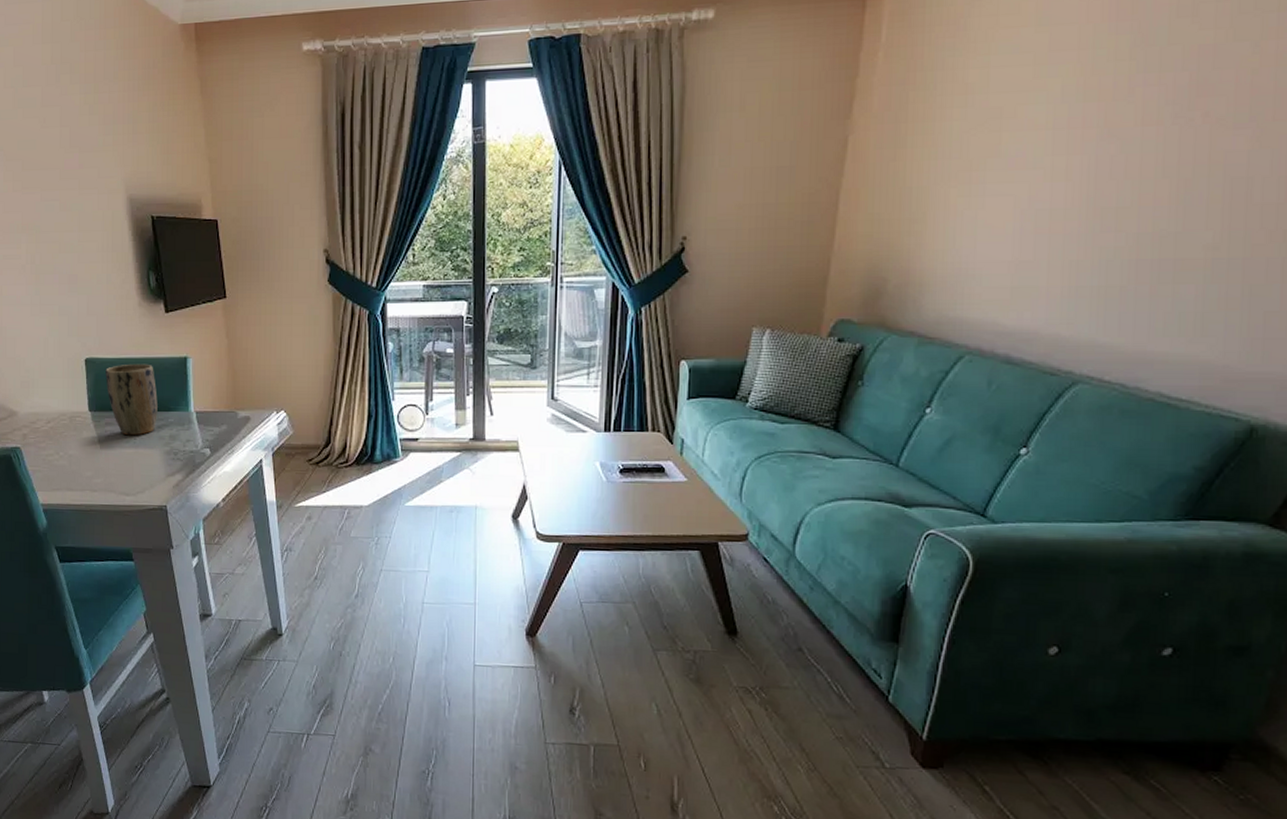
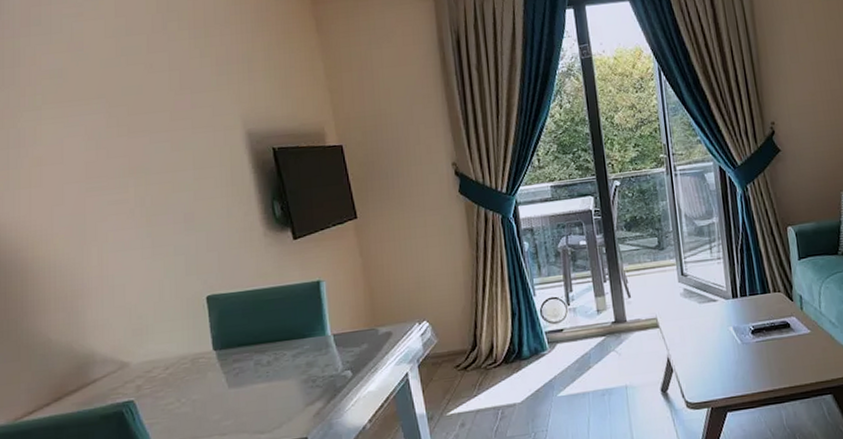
plant pot: present [105,363,158,436] -> none [230,293,291,370]

